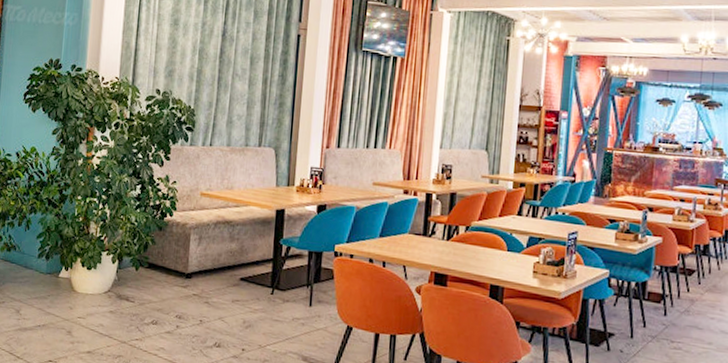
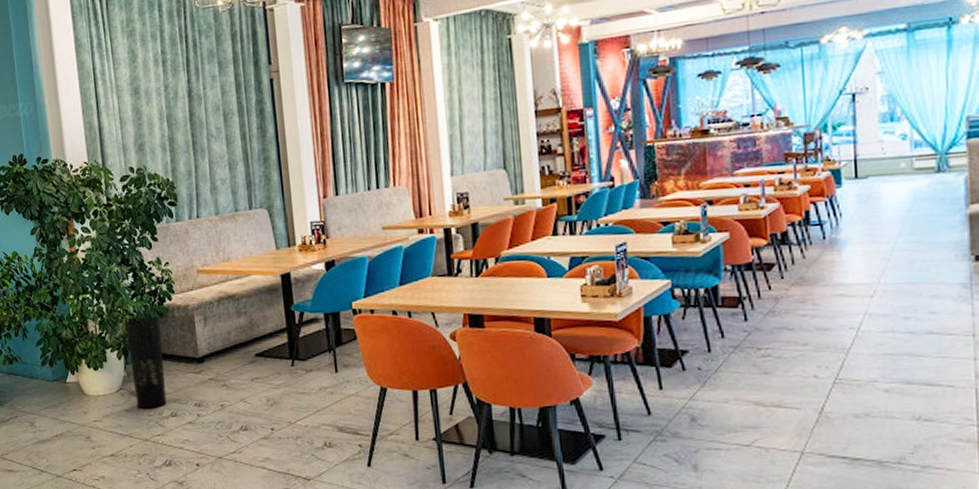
umbrella stand: none [121,227,159,315] -> present [125,316,167,410]

